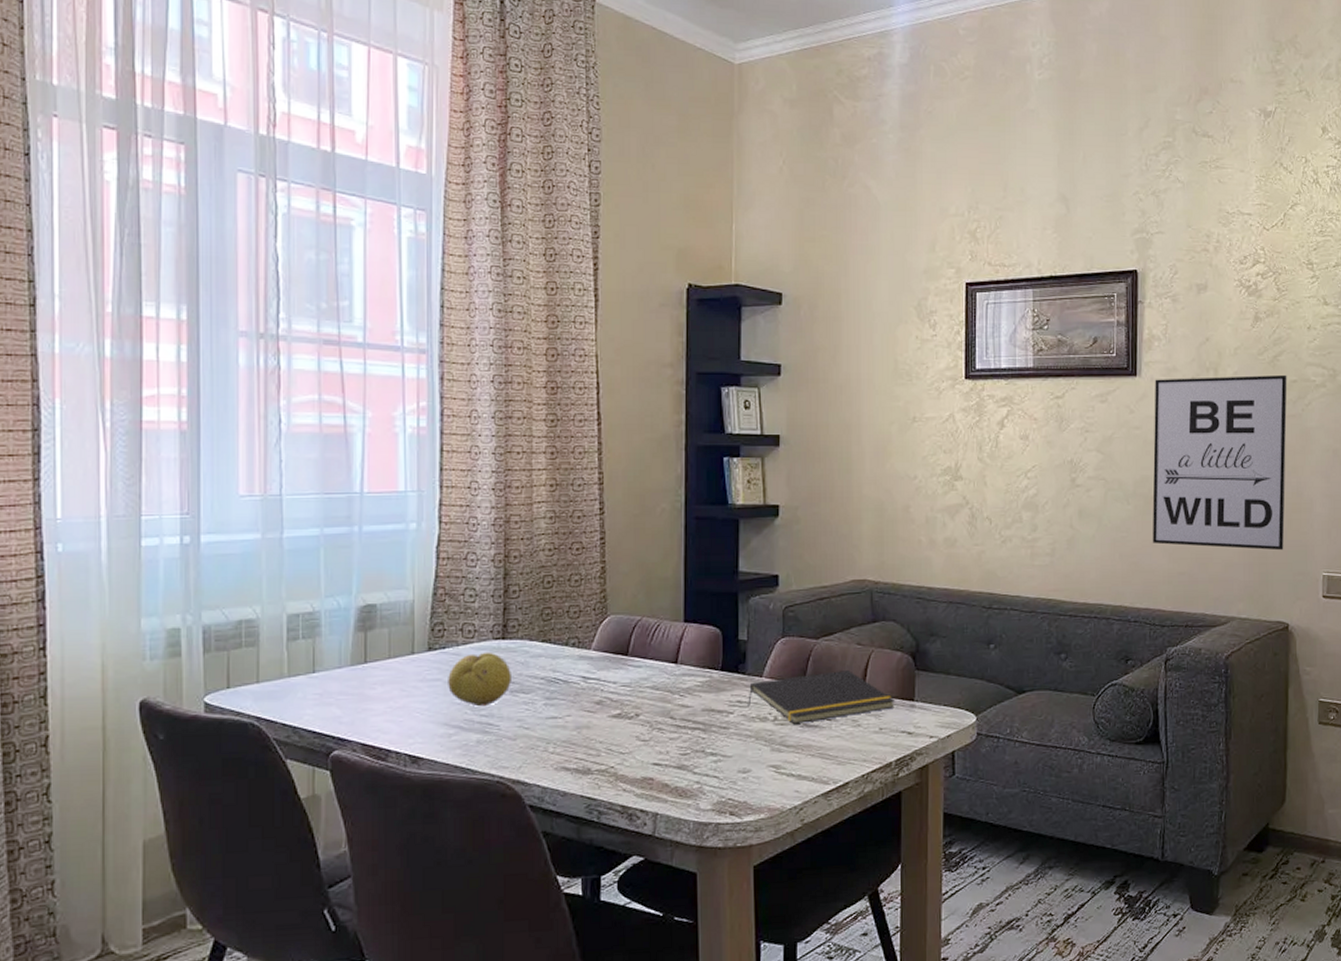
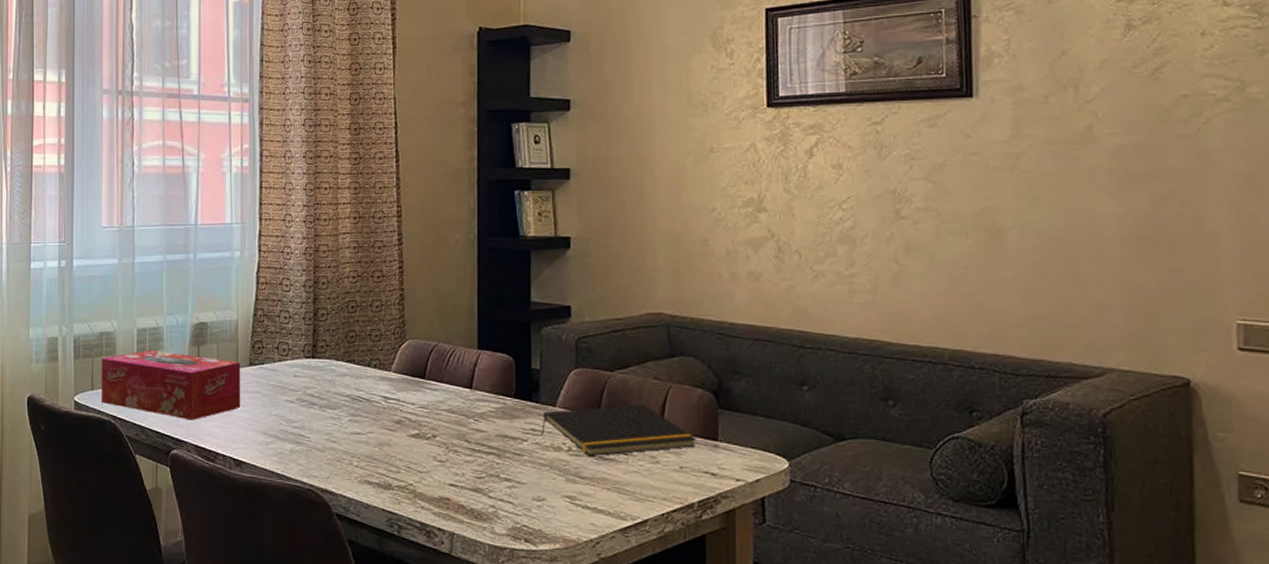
tissue box: none [239,637,418,716] -> present [101,349,241,421]
fruit: present [448,651,511,707] -> none [266,369,320,419]
wall art: present [1152,374,1287,551] -> none [996,89,1179,293]

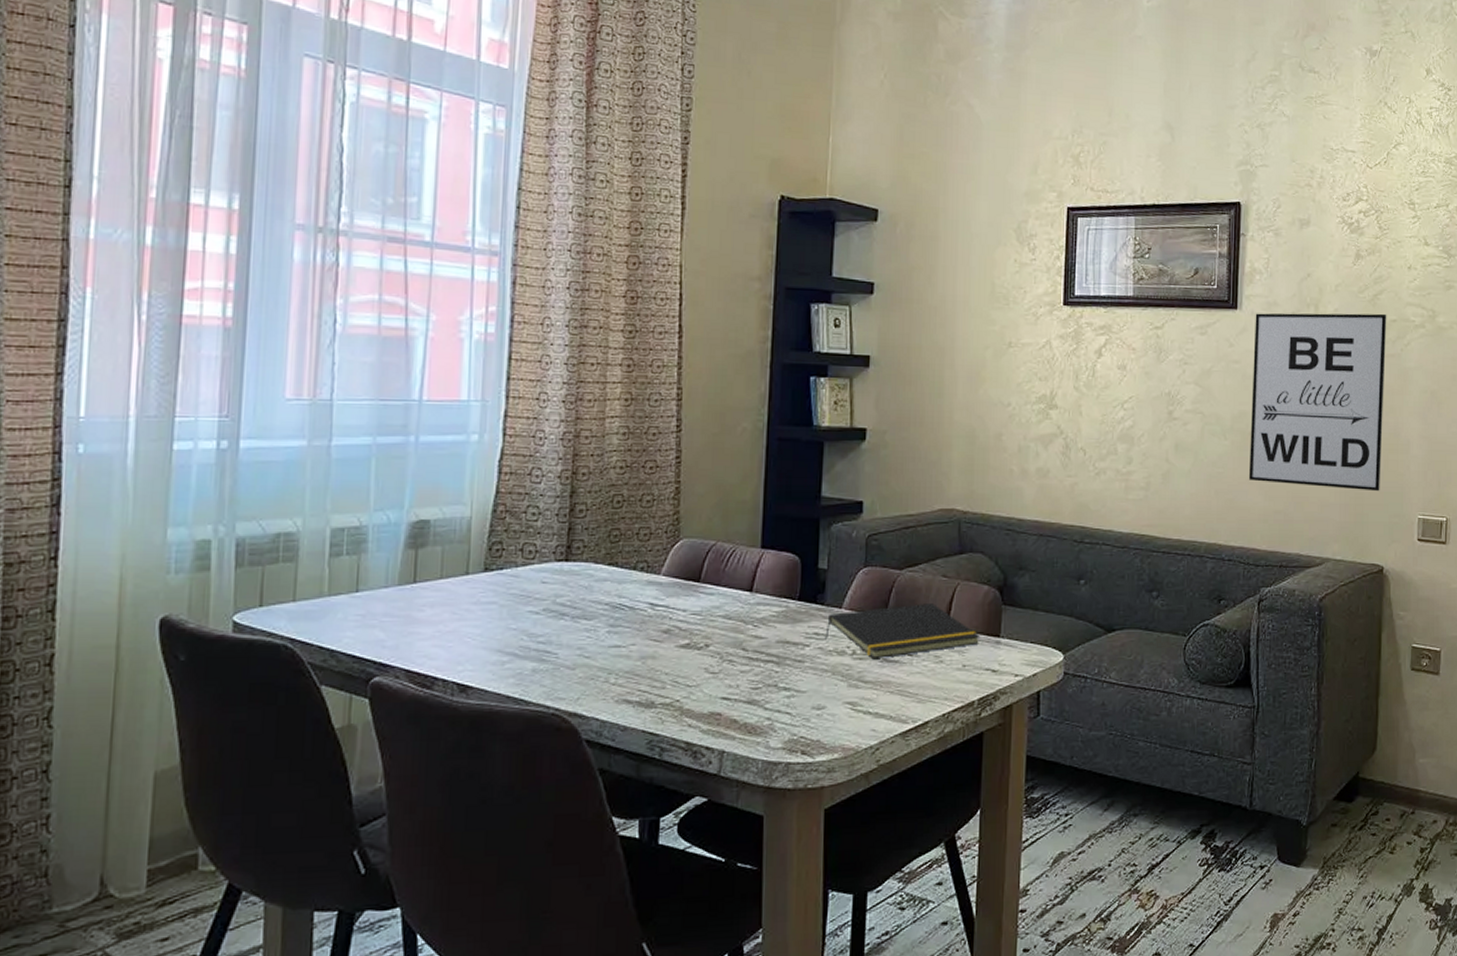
tissue box: present [101,349,241,421] -> none [273,553,473,640]
wall art: none [996,89,1179,293] -> present [1248,313,1387,492]

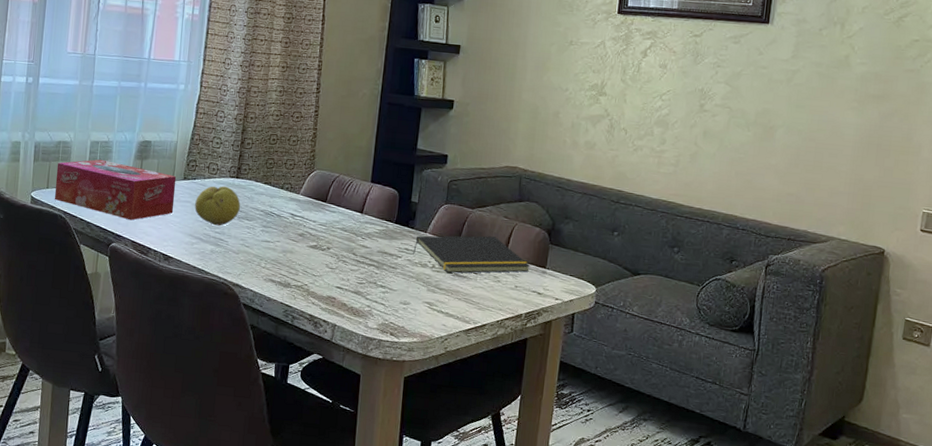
tissue box: none [273,553,473,640] -> present [54,159,177,220]
fruit: none [504,574,573,633] -> present [195,186,240,226]
wall art: present [1248,313,1387,492] -> none [766,28,910,186]

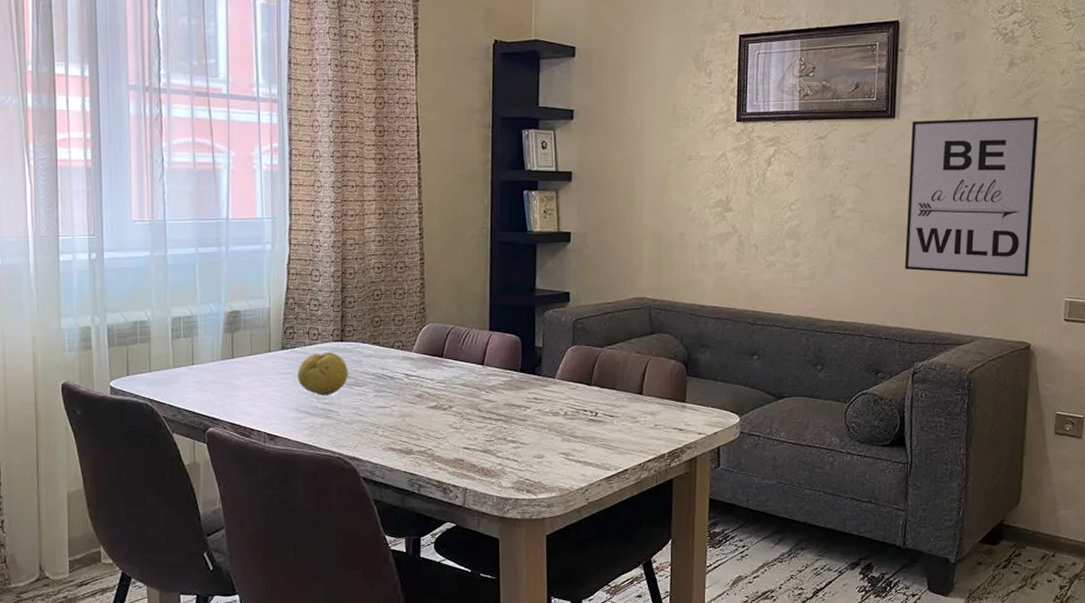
tissue box: present [54,159,177,220] -> none [136,336,274,401]
notepad: present [413,235,531,273] -> none [542,375,669,418]
wall art: none [766,28,910,186] -> present [904,116,1039,278]

